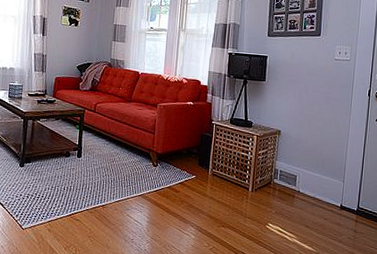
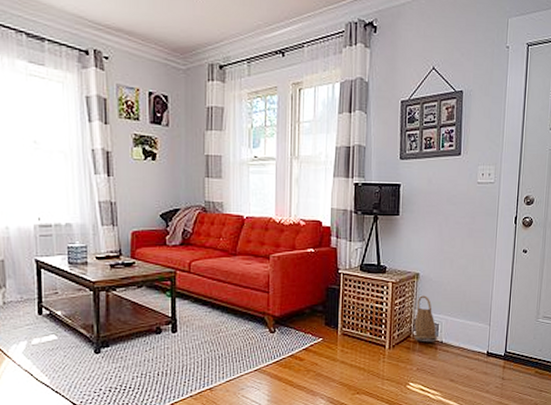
basket: none [275,149,295,191] -> present [414,295,437,342]

